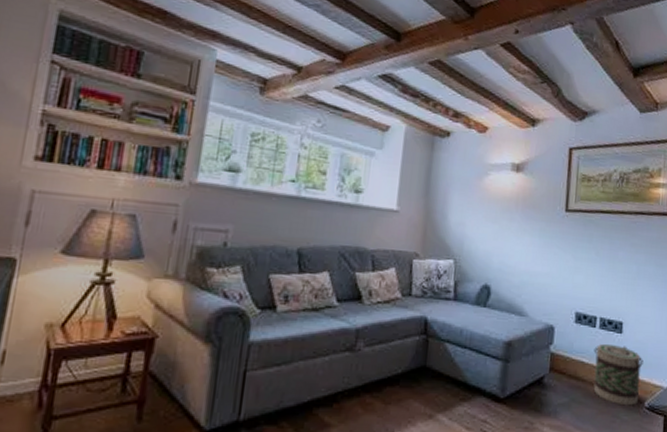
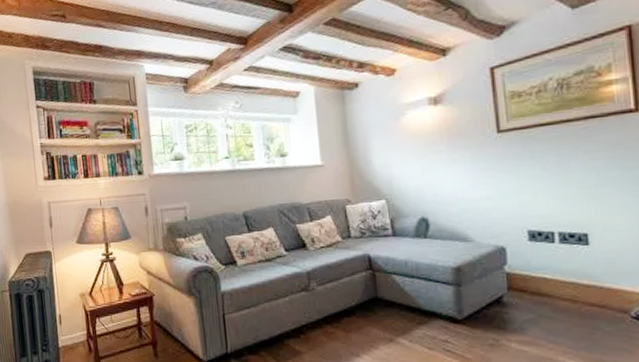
basket: present [593,343,644,406] -> none [556,257,622,317]

